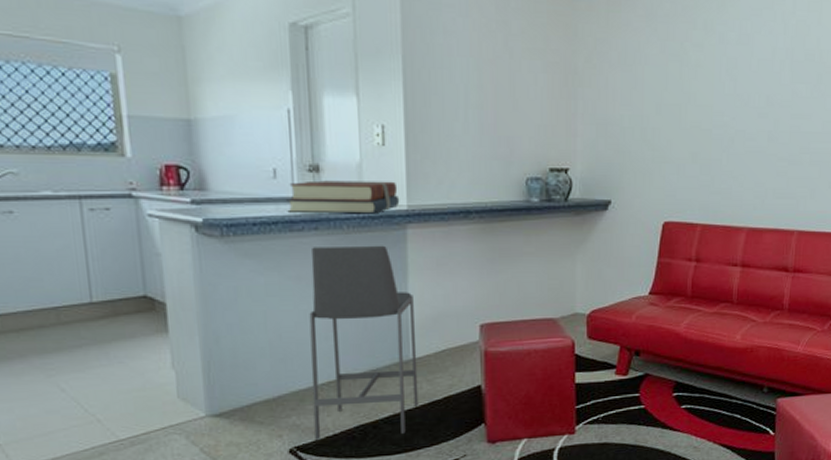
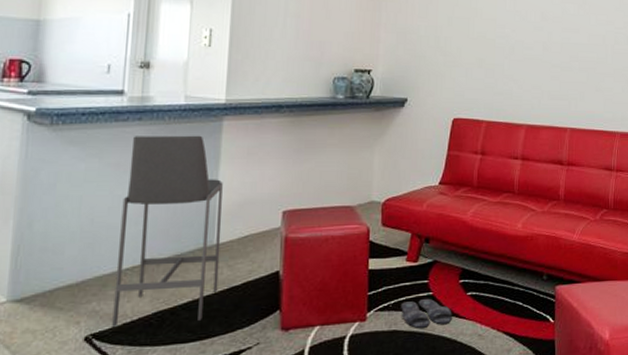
books: present [286,180,400,214] -> none [115,76,220,107]
slippers: none [611,411,666,442] -> present [401,298,452,329]

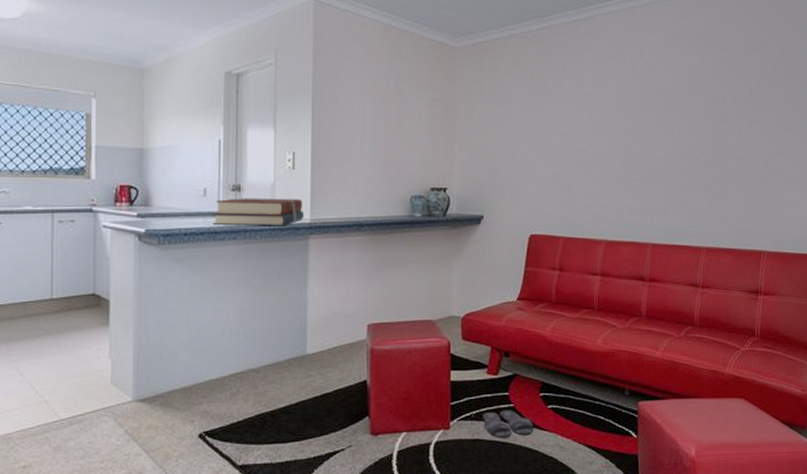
bar stool: present [112,135,223,327] -> none [221,253,312,426]
books: none [115,76,220,107] -> present [212,198,305,226]

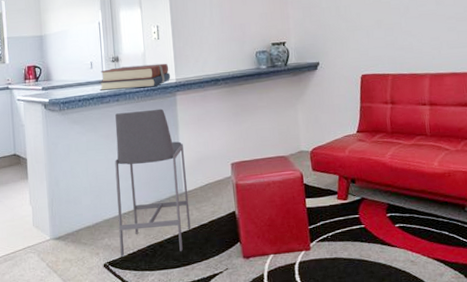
bar stool: none [221,253,312,426] -> present [115,108,191,257]
slippers: present [483,409,533,439] -> none [338,230,385,257]

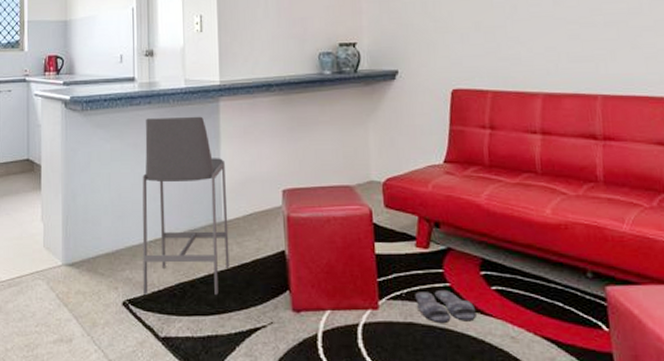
books: present [99,63,171,92] -> none [129,61,214,91]
slippers: none [338,230,385,257] -> present [415,289,476,324]

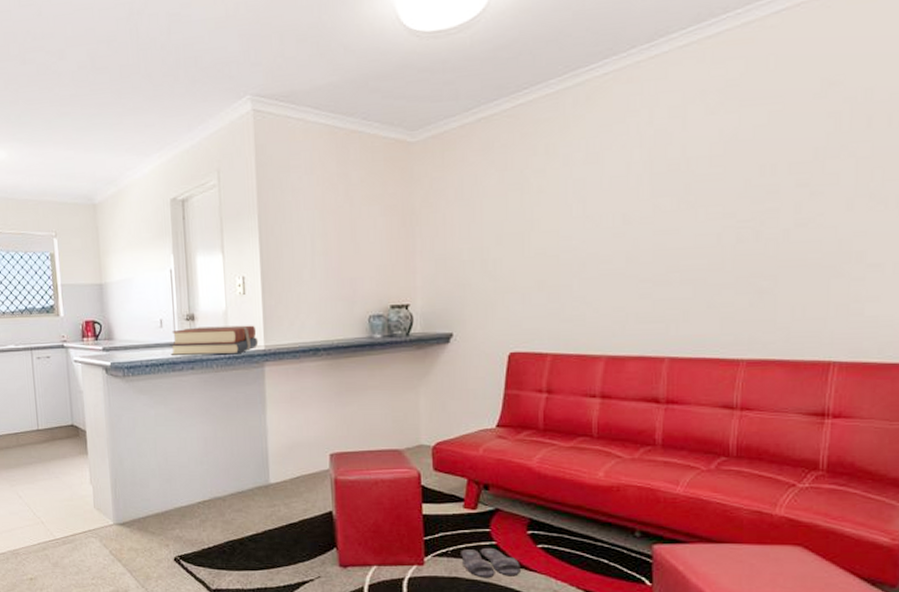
books: none [129,61,214,91] -> present [170,325,259,356]
bar stool: present [142,116,230,295] -> none [188,381,278,552]

